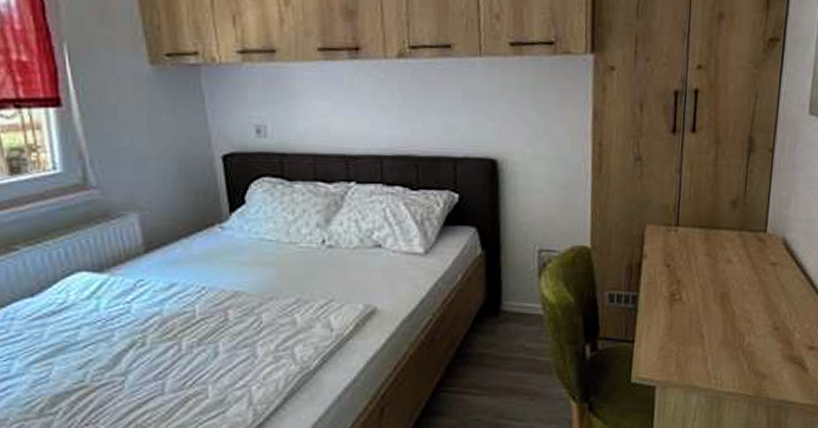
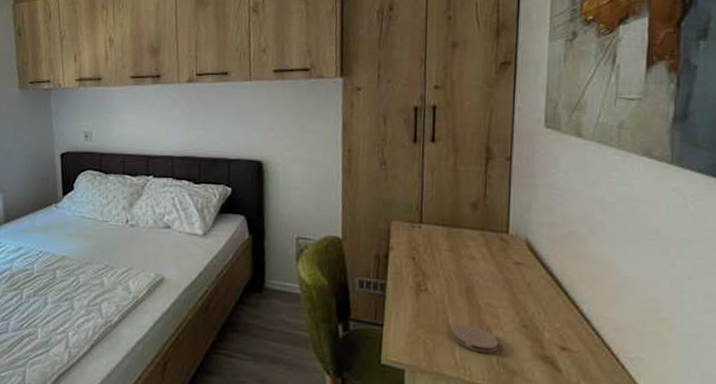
coaster: none [706,333,750,361] -> present [453,324,498,354]

